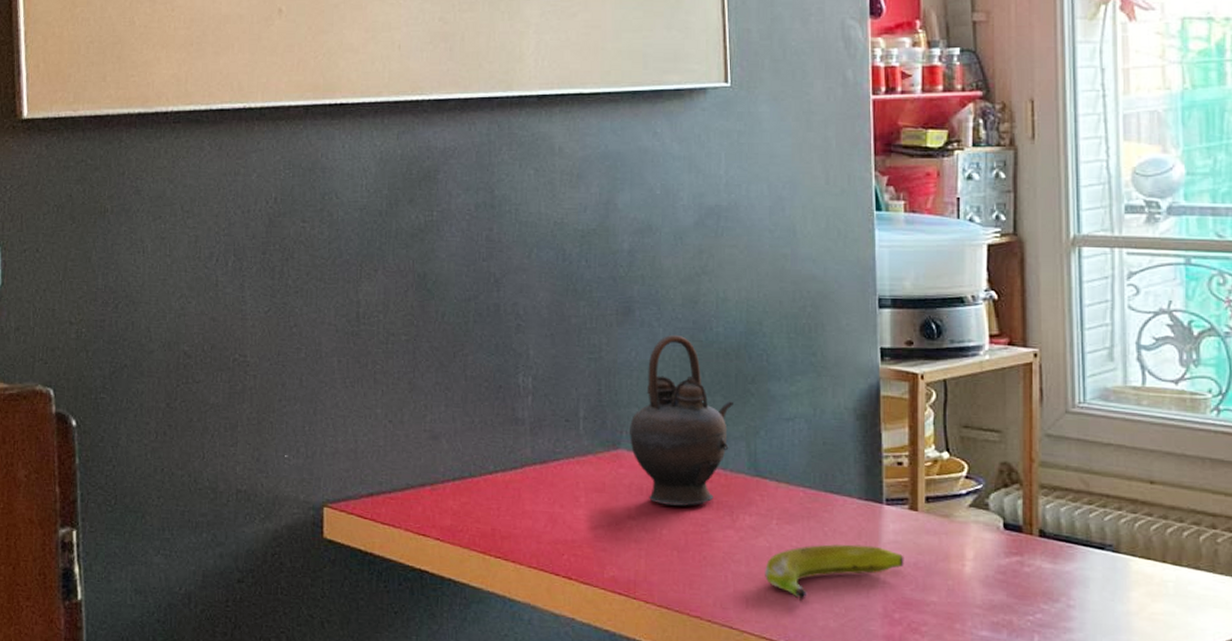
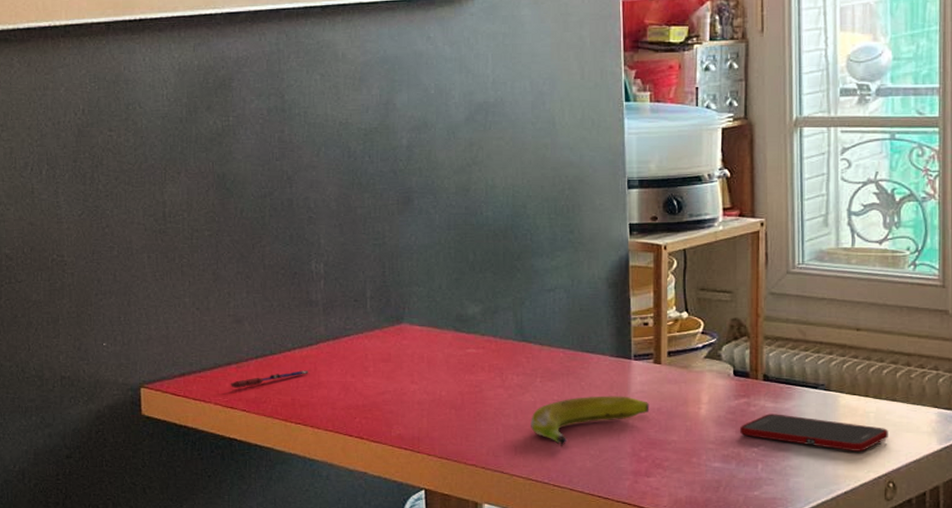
pen: none [423,497,512,513] -> present [230,370,309,388]
teapot: present [628,334,733,506] -> none [410,219,502,370]
cell phone: none [1012,576,1191,628] -> present [740,414,888,451]

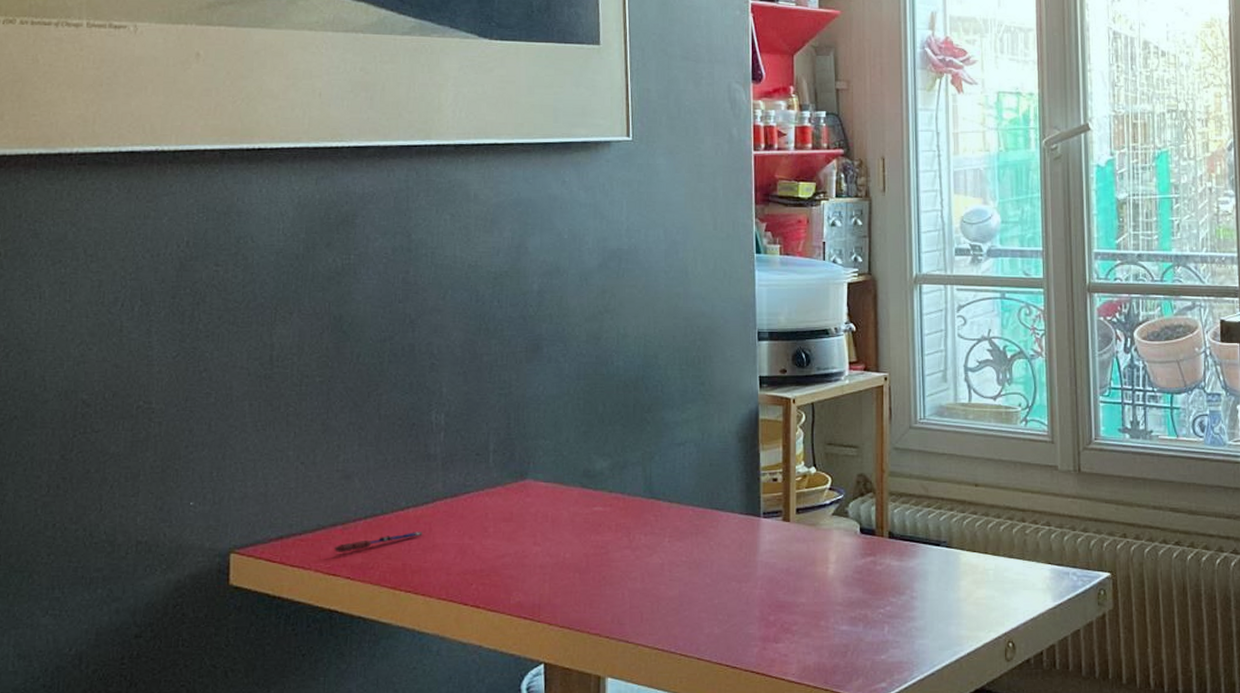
banana: present [531,395,650,446] -> none [658,556,778,611]
cell phone: present [740,414,888,451] -> none [867,572,1007,610]

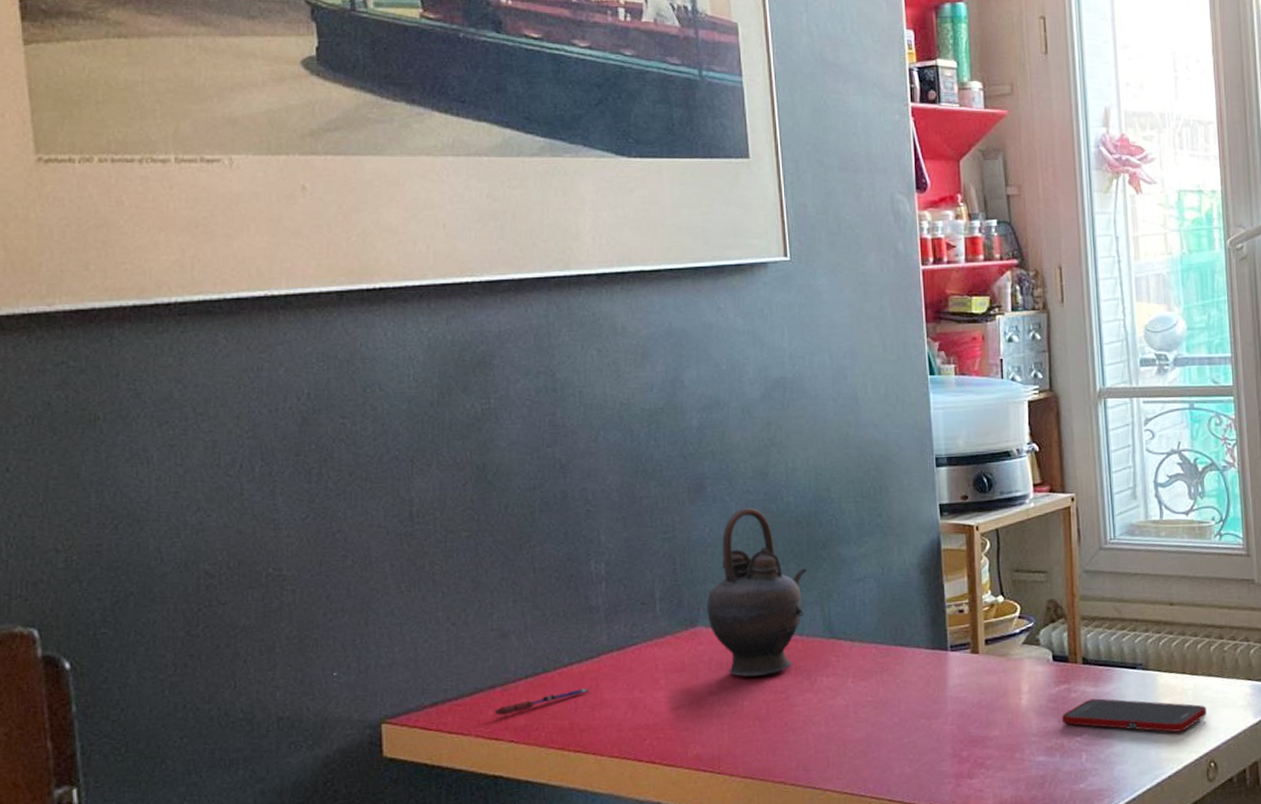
teapot: none [535,369,631,530] -> present [706,507,807,677]
cell phone: none [867,572,1007,610] -> present [1062,698,1207,733]

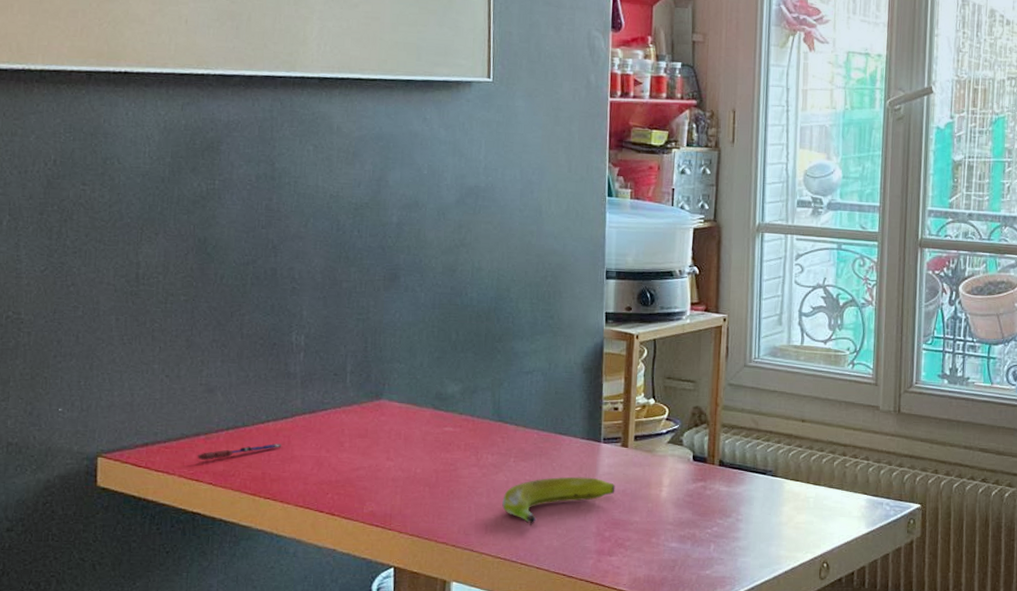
teapot: present [706,507,807,677] -> none [390,298,482,448]
banana: none [843,691,969,753] -> present [502,476,615,525]
cell phone: present [1062,698,1207,733] -> none [696,497,825,534]

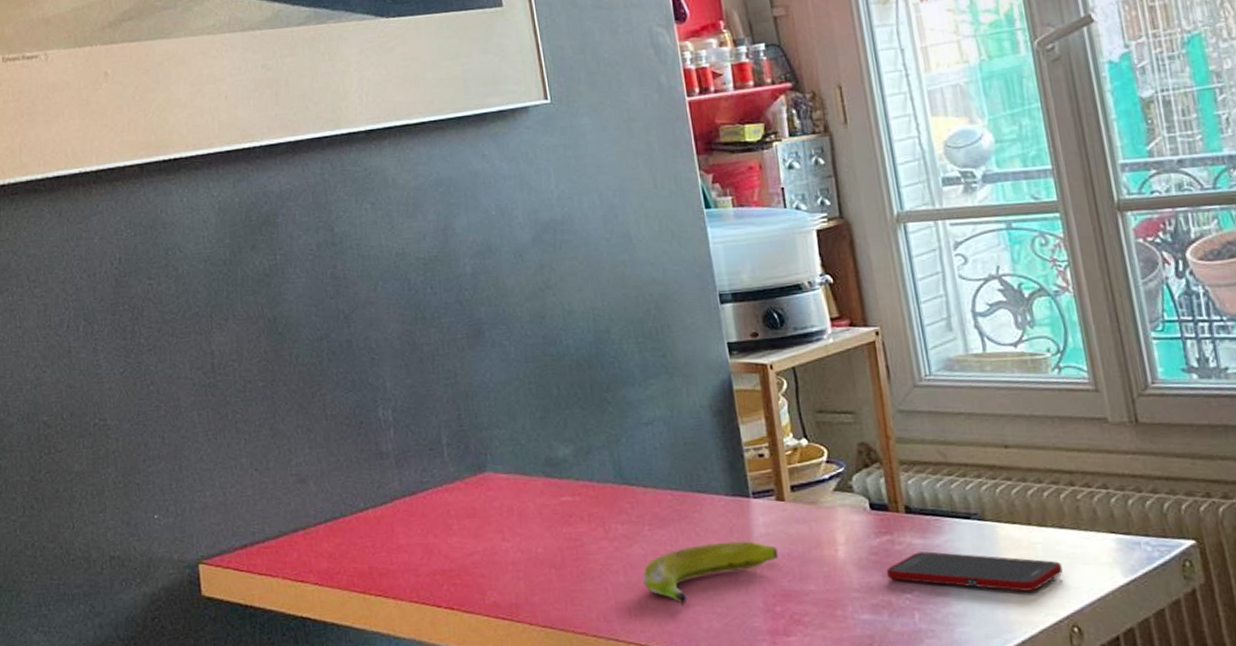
pen: present [197,444,282,460] -> none [298,533,385,558]
cell phone: none [696,497,825,534] -> present [887,551,1063,592]

